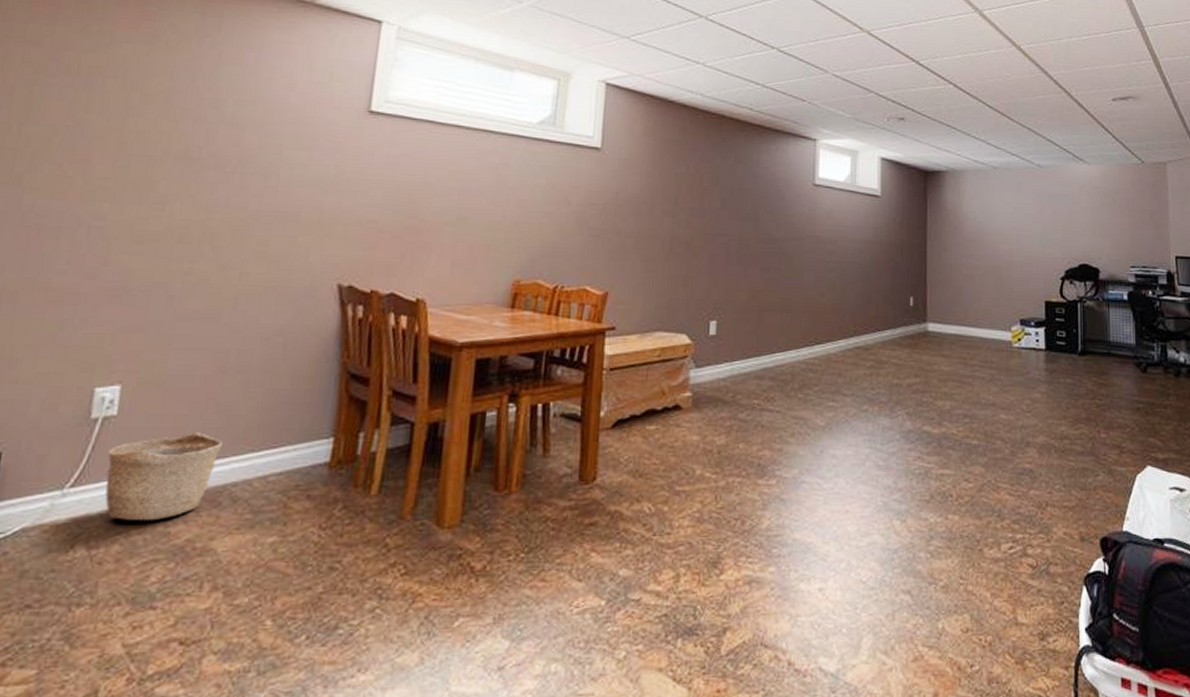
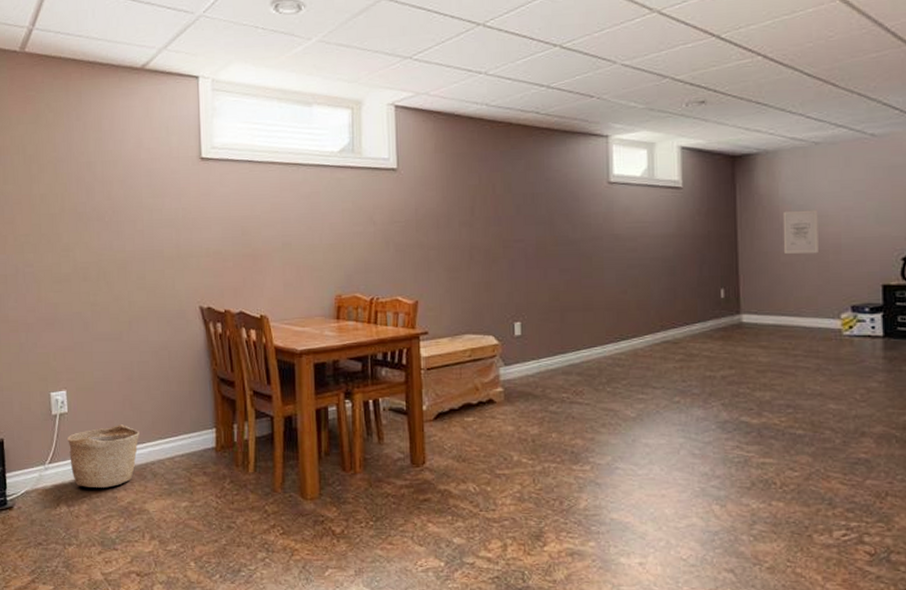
wall art: none [965,226,994,269] -> present [782,209,819,254]

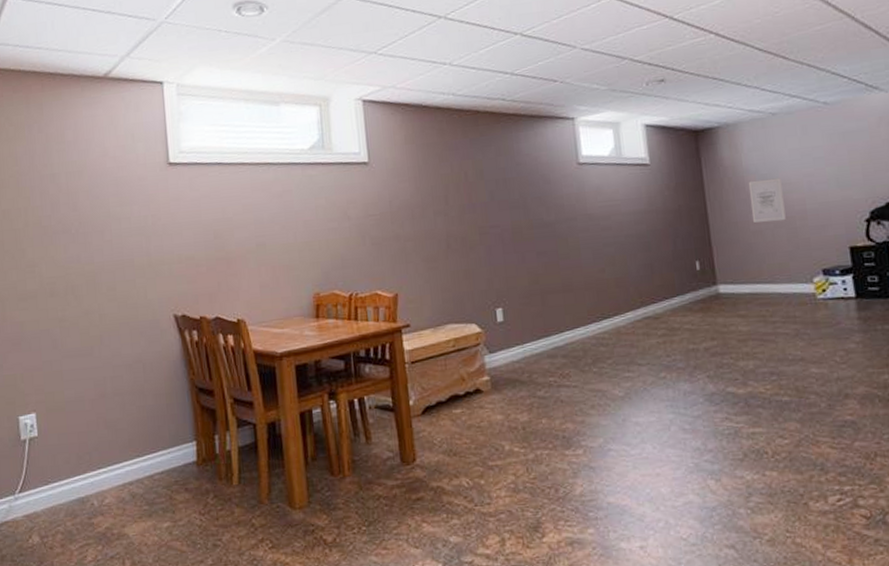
basket: present [67,425,139,488] -> none [38,445,116,516]

